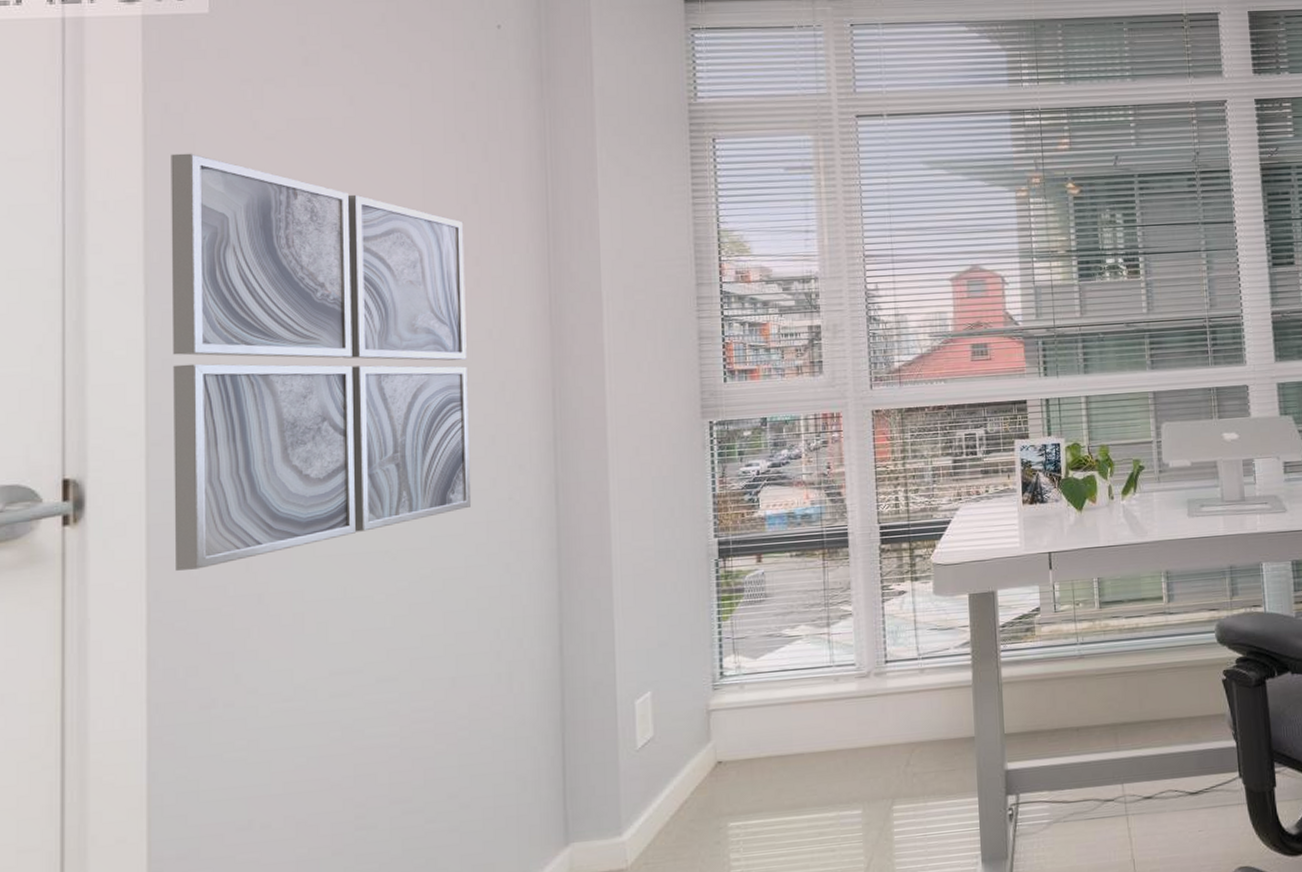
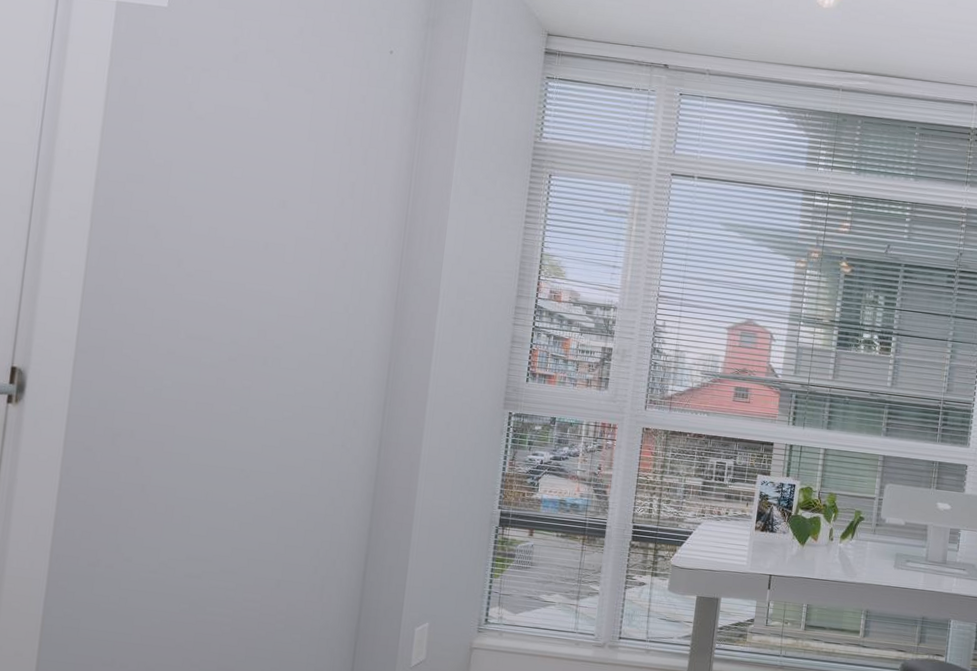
wall art: present [171,153,472,571] -> none [84,119,340,456]

